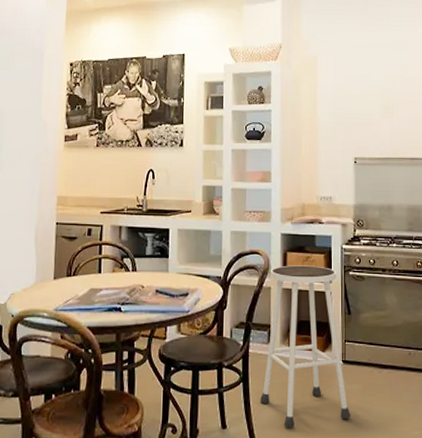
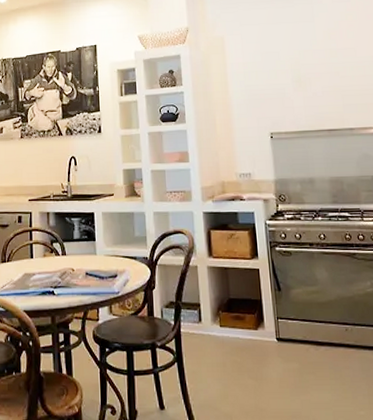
stool: present [260,265,351,428] -> none [195,243,291,409]

